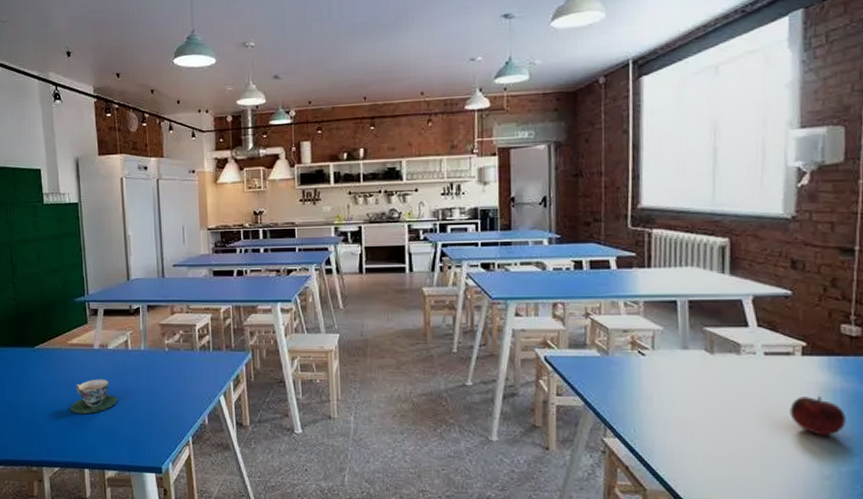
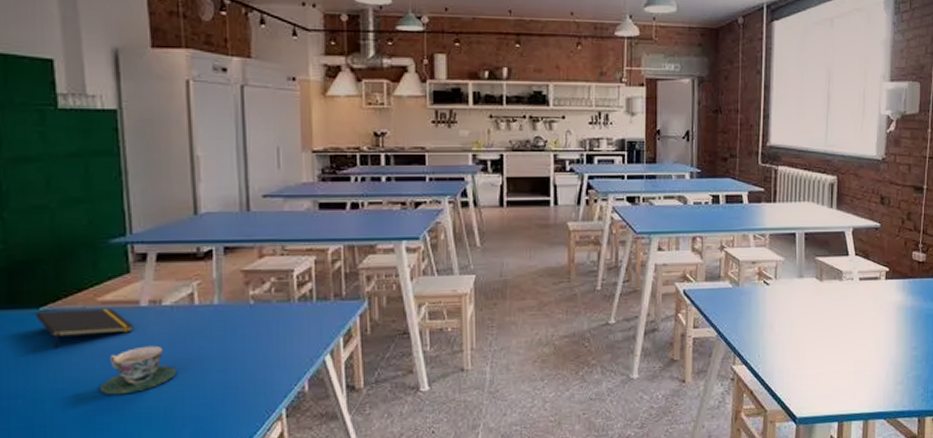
notepad: none [33,350,90,378] -> present [36,309,134,350]
fruit: present [789,396,846,436] -> none [876,314,913,348]

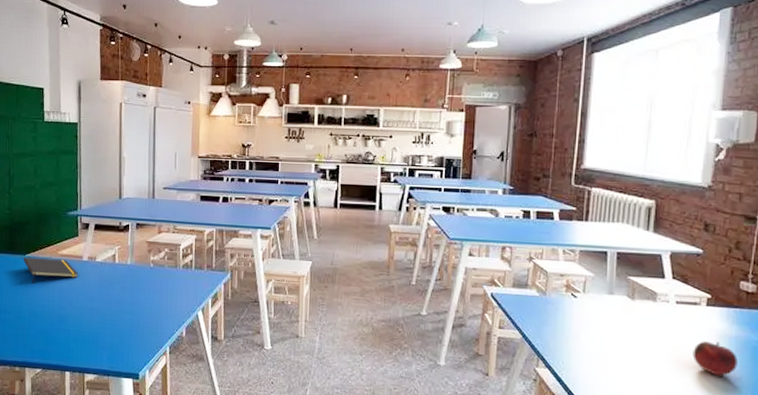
teacup: present [99,345,177,395] -> none [56,288,102,321]
fruit: none [876,314,913,348] -> present [692,341,738,376]

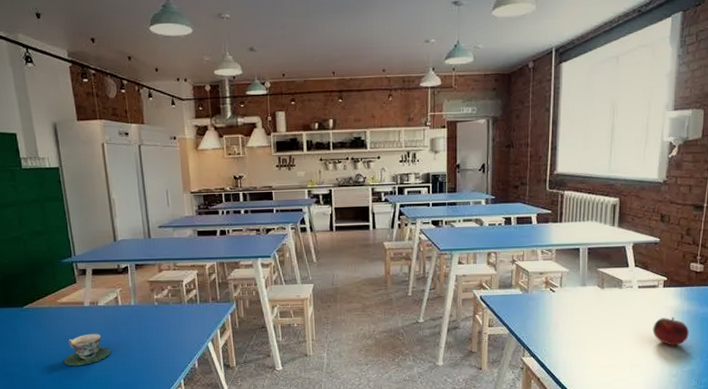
notepad: present [23,257,78,284] -> none [21,308,82,335]
teacup: none [56,288,102,321] -> present [64,333,111,366]

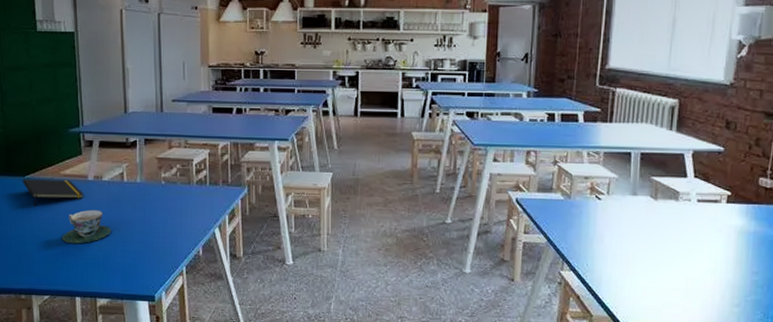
notepad: none [21,308,82,335] -> present [23,179,84,207]
fruit: present [652,317,689,346] -> none [712,238,755,271]

